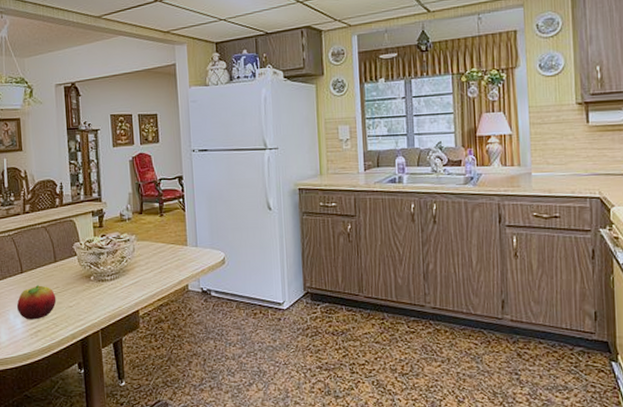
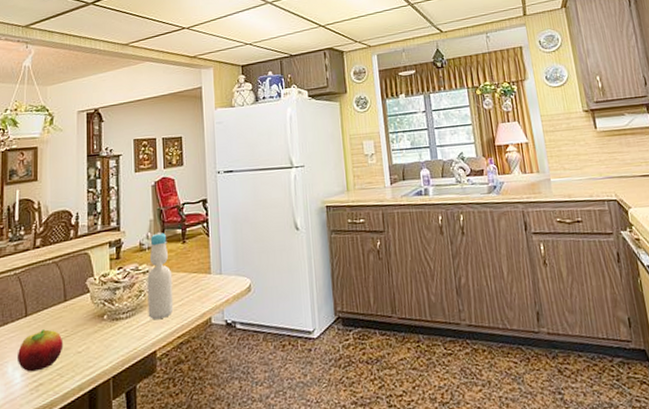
bottle: none [128,204,154,283] -> present [147,232,174,319]

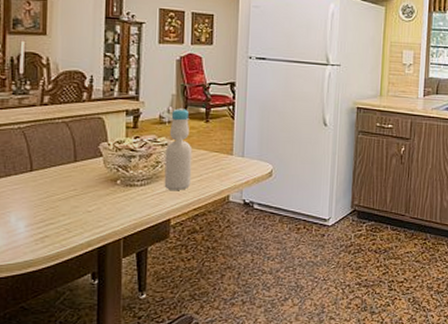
fruit: present [16,329,63,372] -> none [20,186,72,224]

